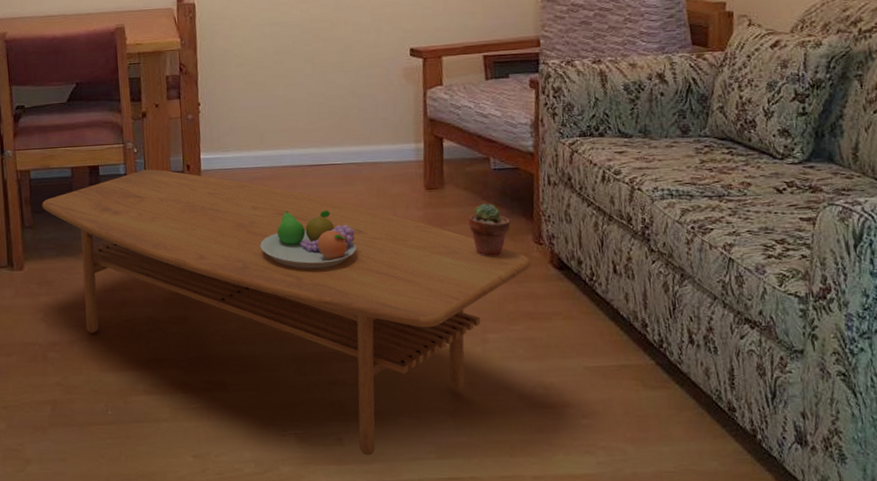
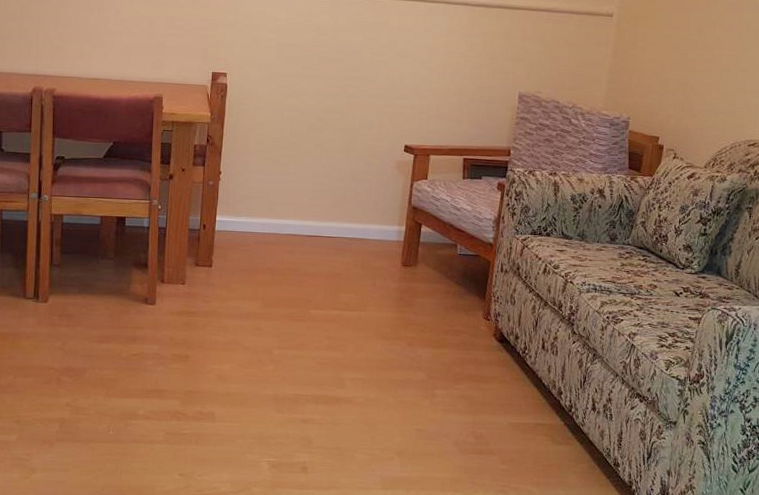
coffee table: present [42,169,532,456] -> none [70,225,479,483]
fruit bowl: present [260,210,357,269] -> none [258,272,339,324]
potted succulent: present [468,203,511,257] -> none [433,282,467,327]

